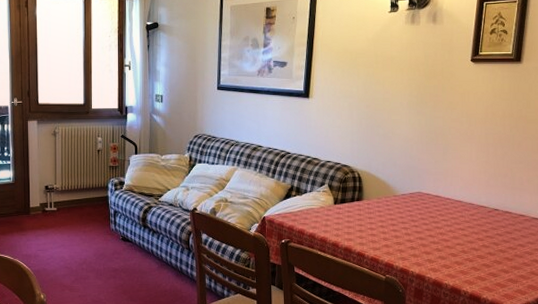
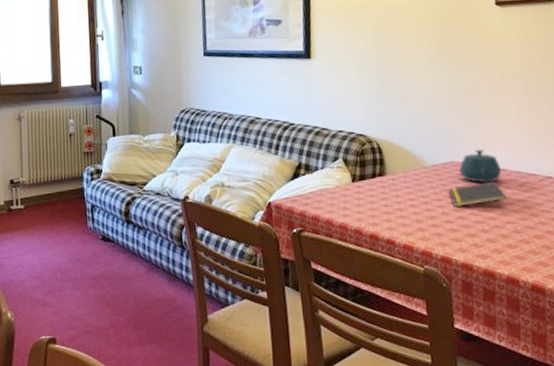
notepad: none [412,211,459,230] -> present [448,181,506,208]
teapot: none [423,183,459,211] -> present [458,149,502,183]

